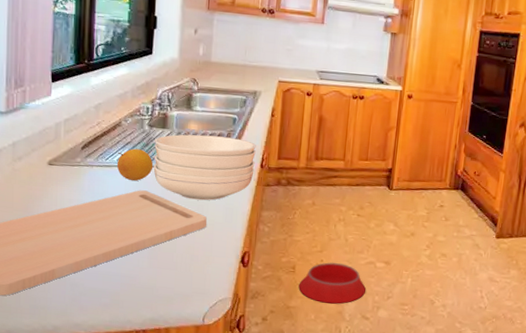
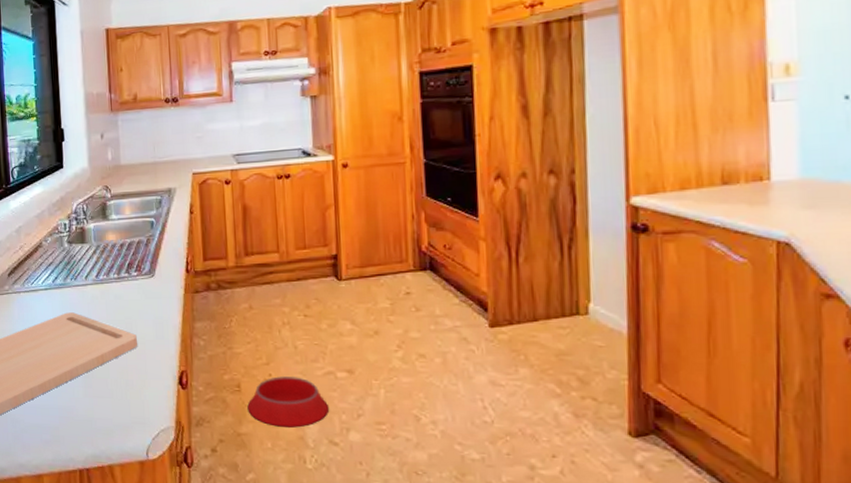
fruit: present [116,148,154,181] -> none [42,269,77,304]
bowl: present [153,134,256,201] -> none [75,243,180,317]

